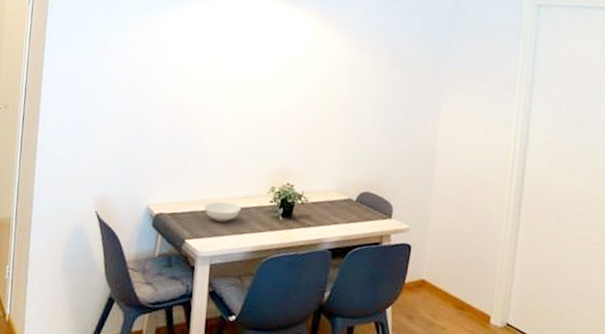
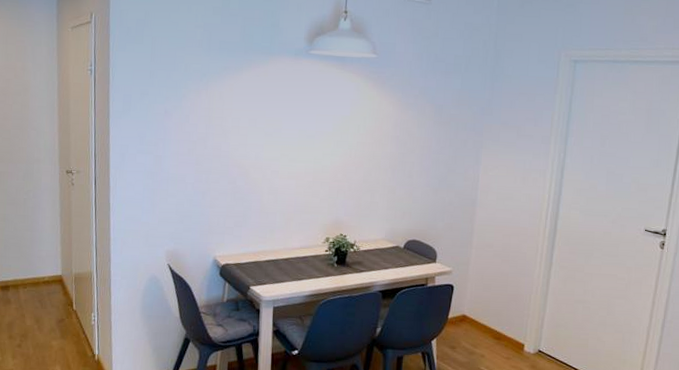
bowl: present [204,201,241,222] -> none [266,252,299,270]

